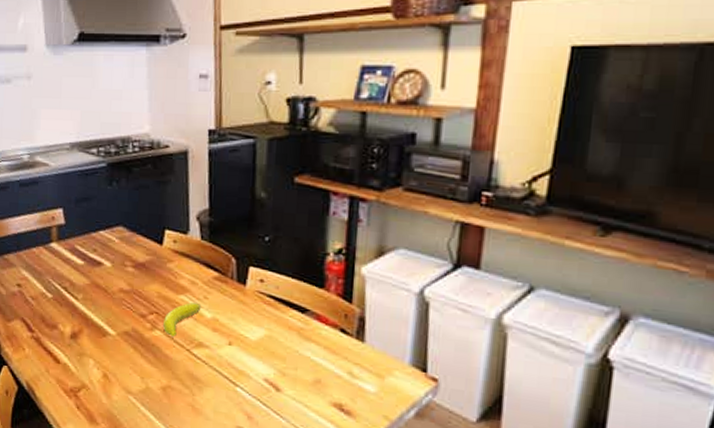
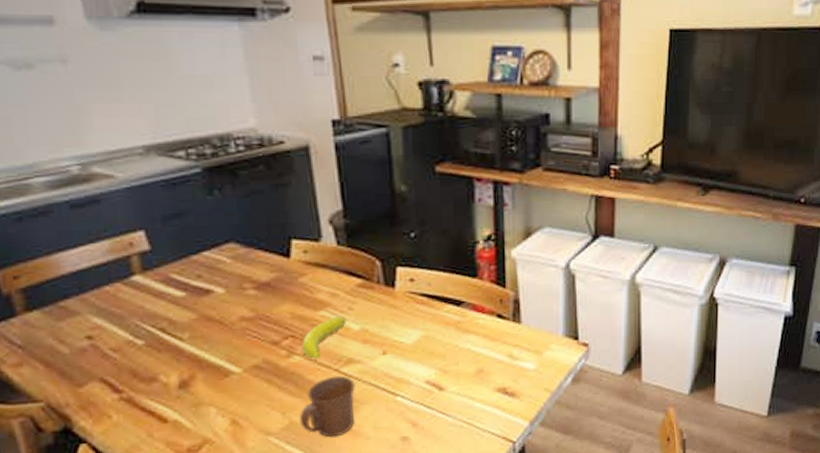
mug: none [153,355,202,411] -> present [299,375,355,438]

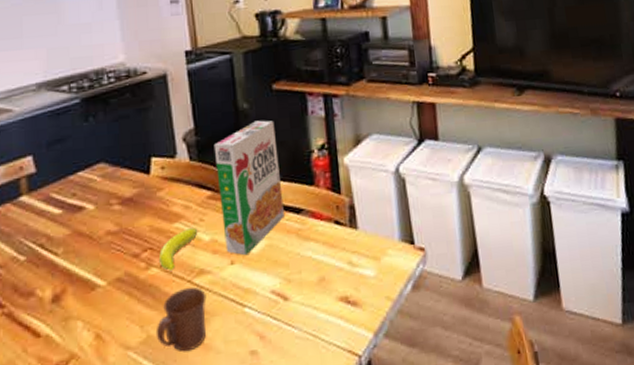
cereal box: none [365,205,443,346] -> present [213,120,284,256]

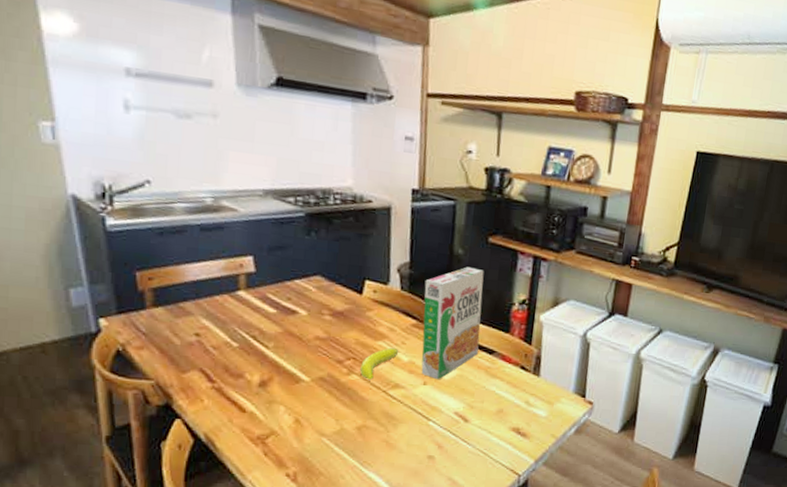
mug: present [155,287,207,352] -> none [348,396,398,447]

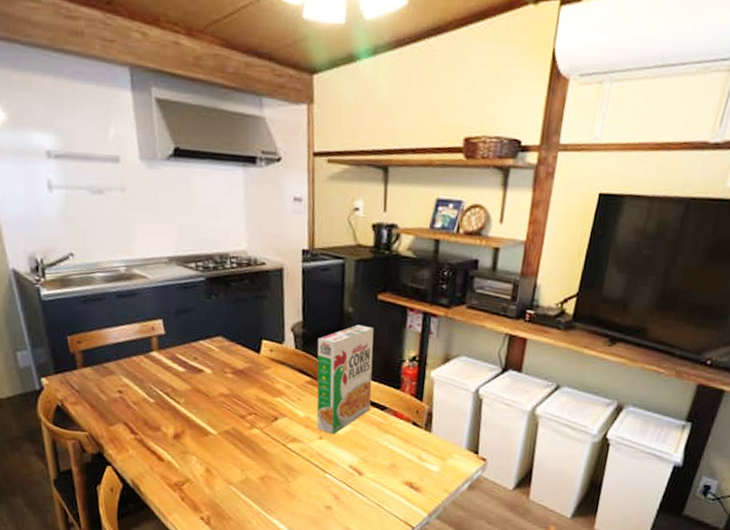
banana: present [360,348,399,380] -> none [261,404,296,434]

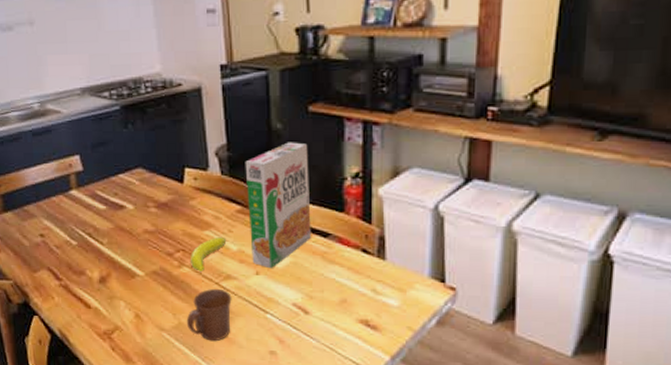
mug: none [253,449,296,496] -> present [186,288,232,342]
banana: none [261,404,296,434] -> present [191,237,227,272]

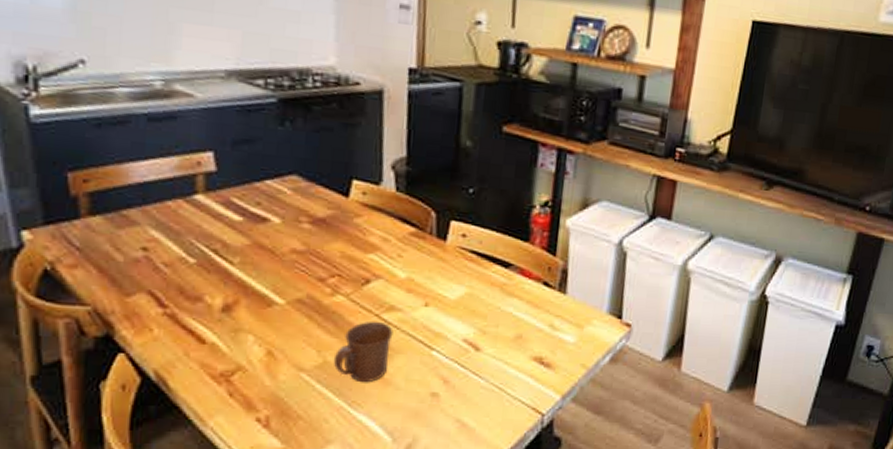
banana: present [191,237,227,272] -> none [347,262,395,301]
cereal box: present [245,142,311,269] -> none [421,162,498,300]

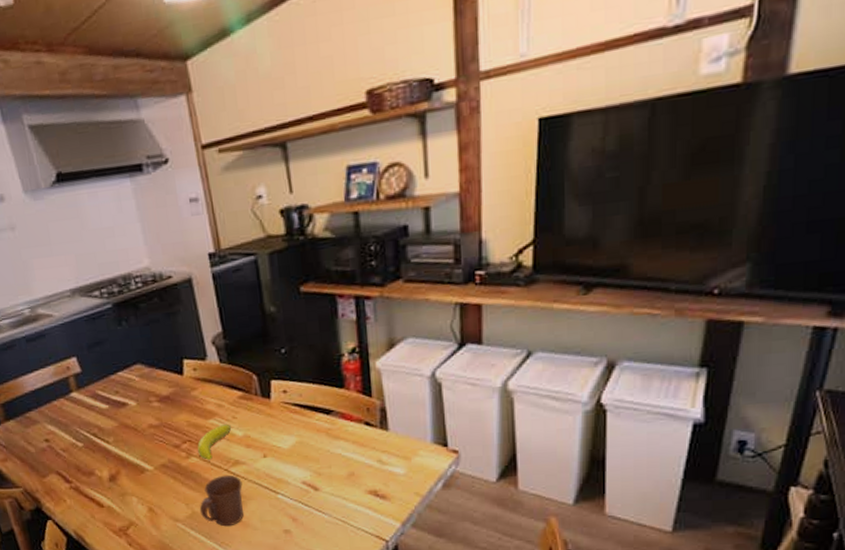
banana: none [347,262,395,301] -> present [197,424,232,460]

